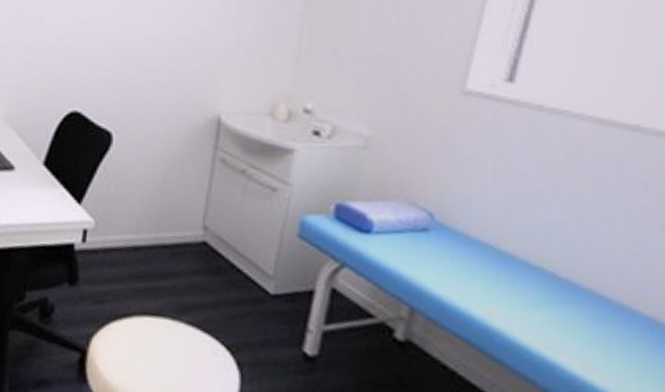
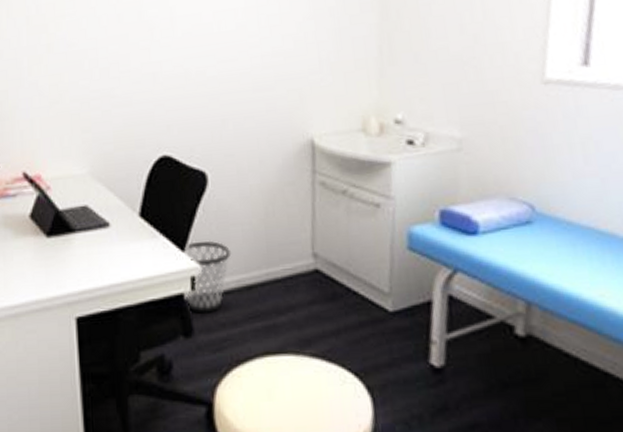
wastebasket: none [76,196,125,266] -> present [184,240,232,314]

